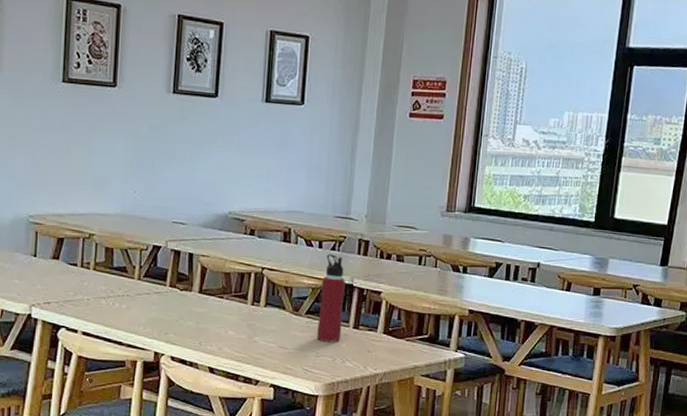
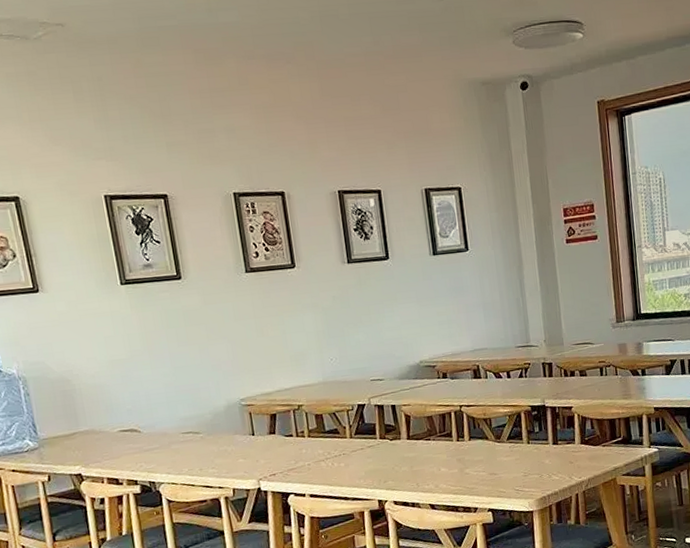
water bottle: present [317,254,346,342] -> none [516,381,544,462]

